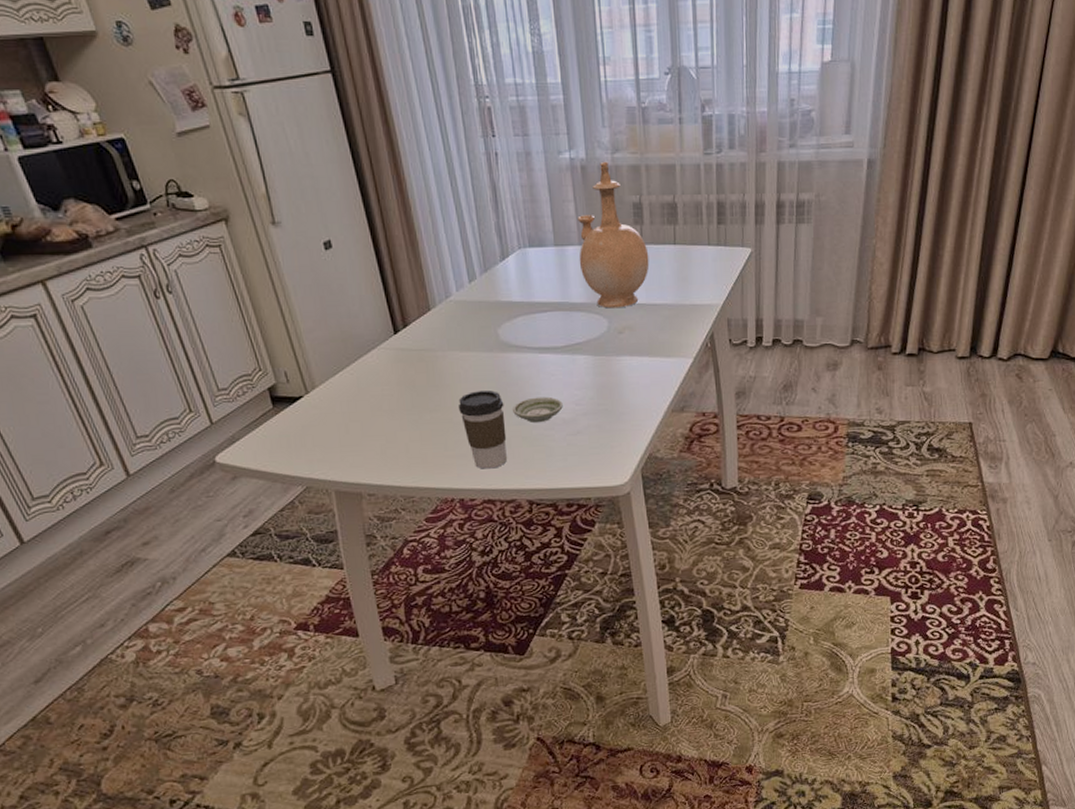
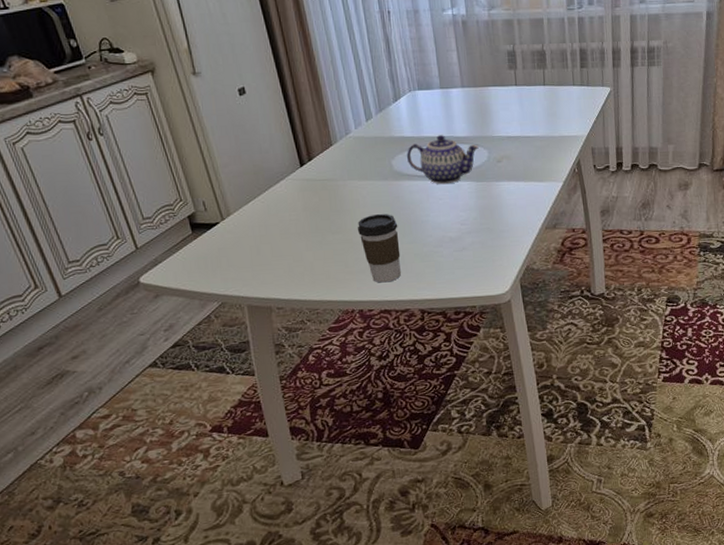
saucer: present [513,396,563,423] -> none [406,218,450,242]
teapot: none [514,300,599,358] -> present [406,135,480,185]
vase: present [578,161,650,309] -> none [460,17,523,141]

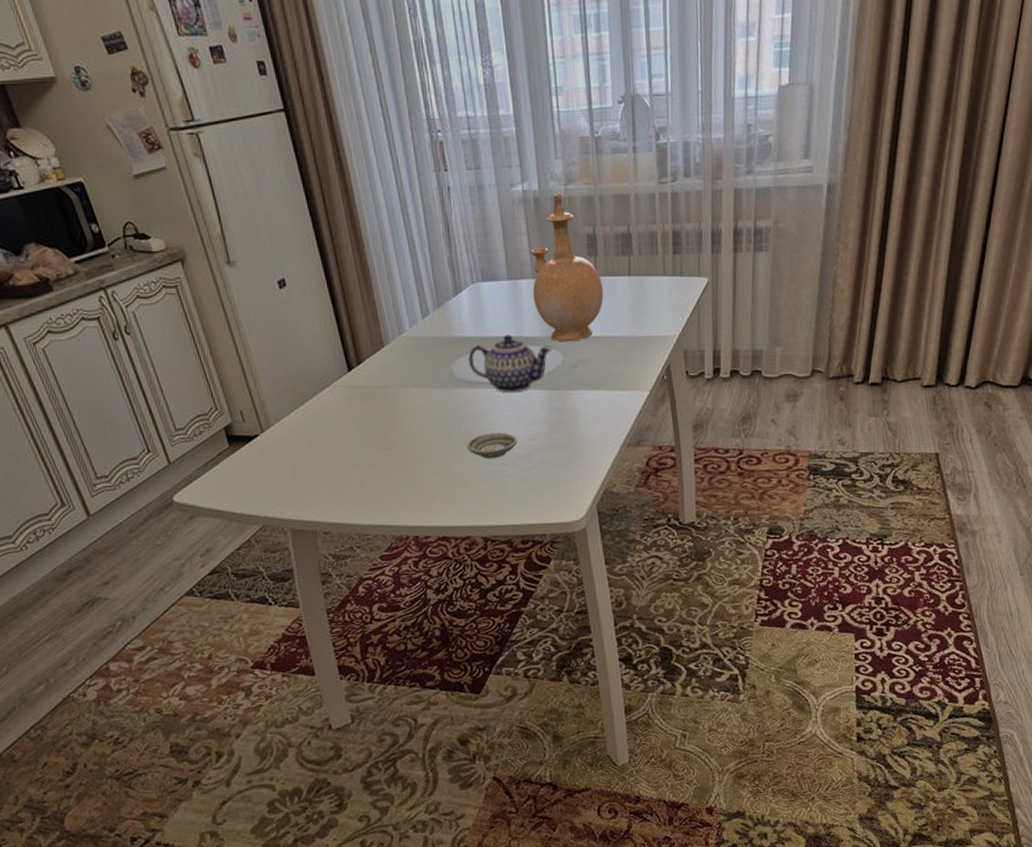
coffee cup: present [357,214,401,283] -> none [412,427,461,506]
saucer: none [406,218,450,242] -> present [467,432,517,459]
vase: none [460,17,523,141] -> present [531,193,604,342]

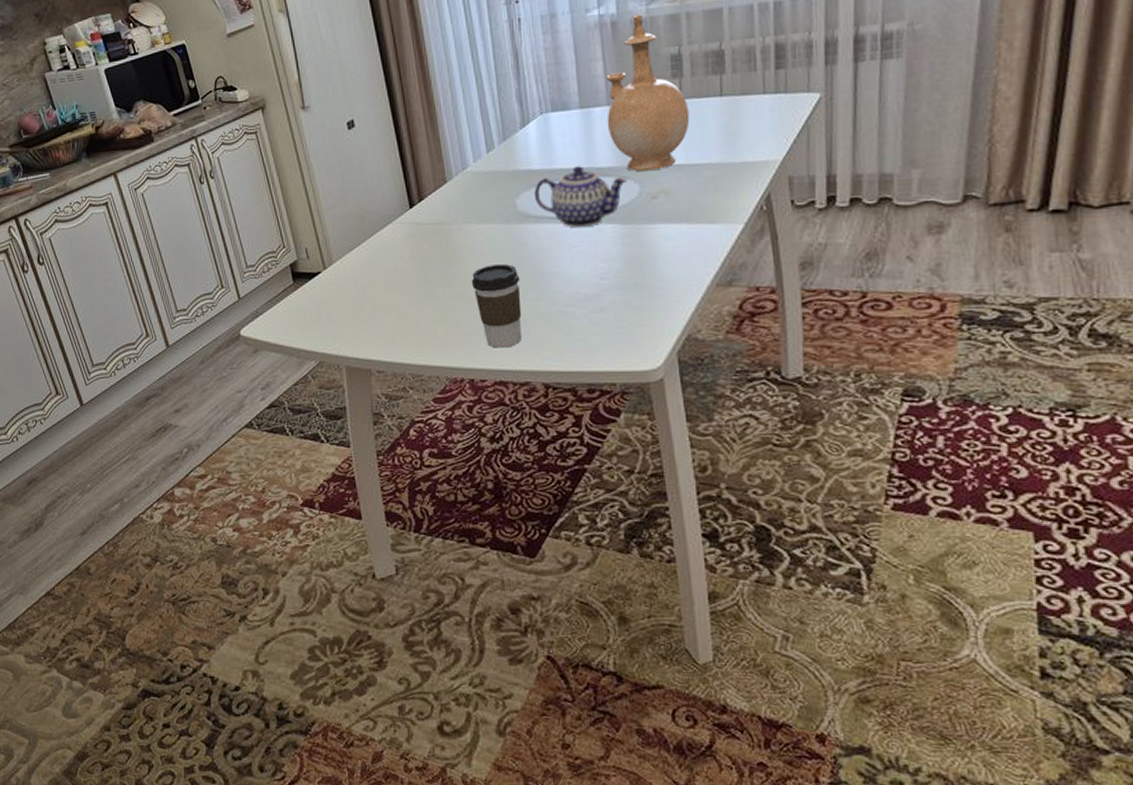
coffee cup: none [412,427,461,506] -> present [471,264,522,348]
saucer: present [467,432,517,459] -> none [529,270,586,299]

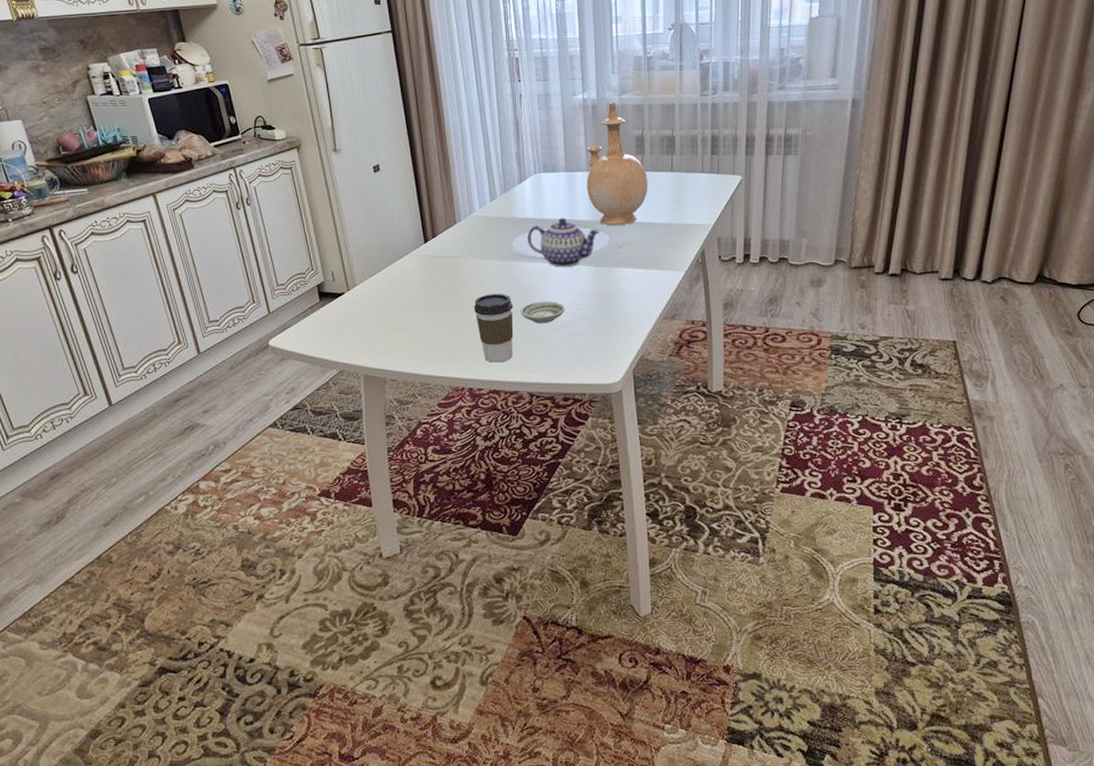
saucer: none [529,270,586,299] -> present [521,301,565,324]

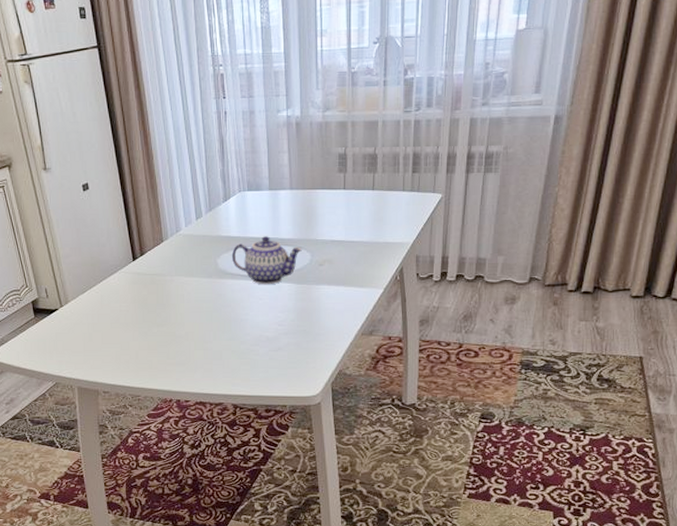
coffee cup: present [473,294,514,363] -> none [180,310,219,376]
saucer: present [521,301,565,324] -> none [225,317,268,340]
vase: present [586,101,648,226] -> none [289,118,350,244]

